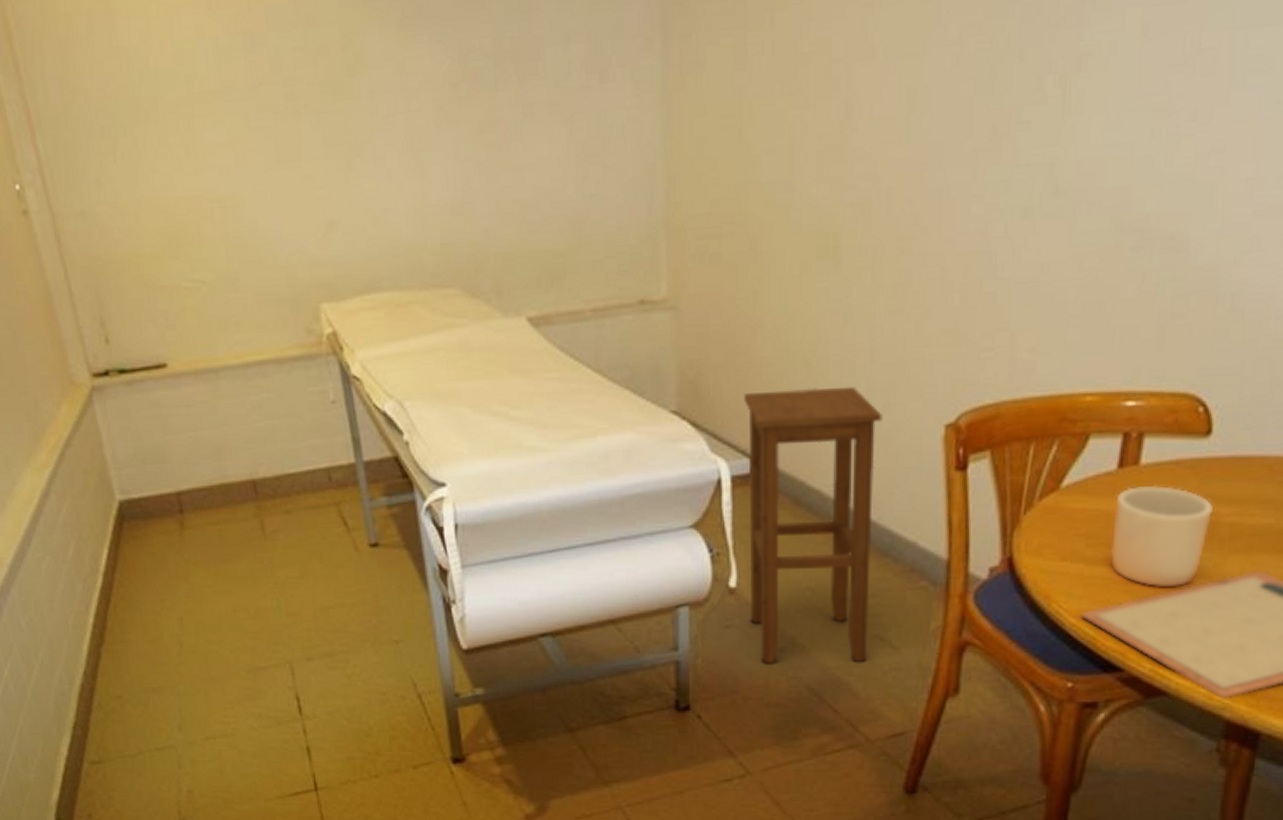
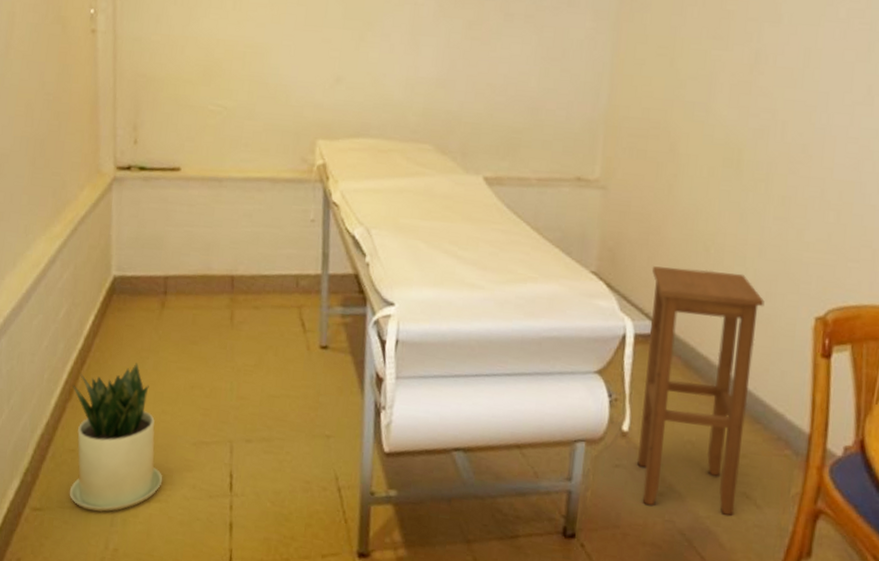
planter: none [101,593,225,756] -> present [69,363,163,512]

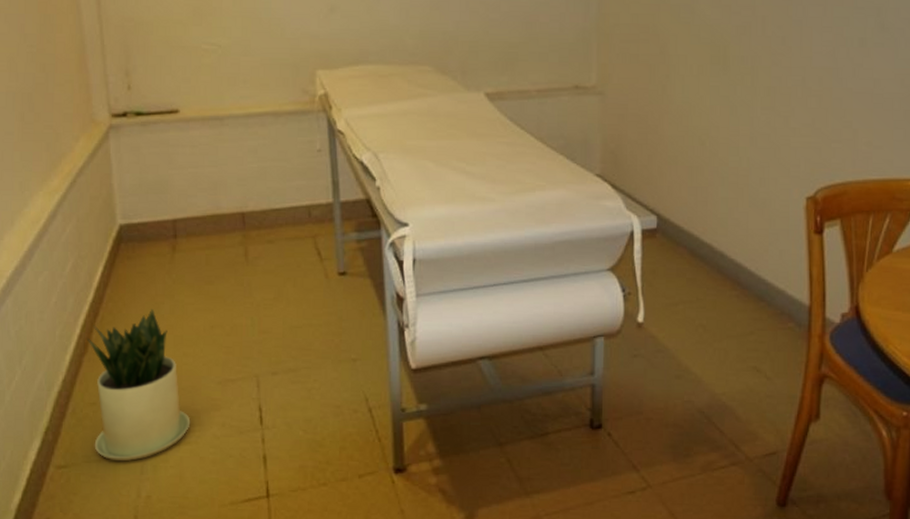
stool: present [636,266,765,516] -> none [652,162,759,390]

